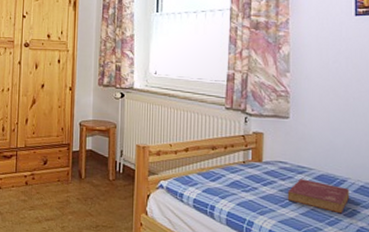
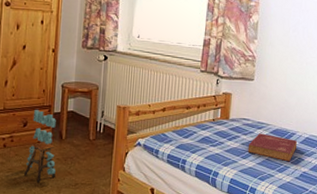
stool: none [46,148,76,223] -> present [24,110,56,183]

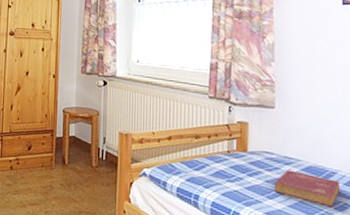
stool: present [24,110,56,183] -> none [30,134,60,208]

